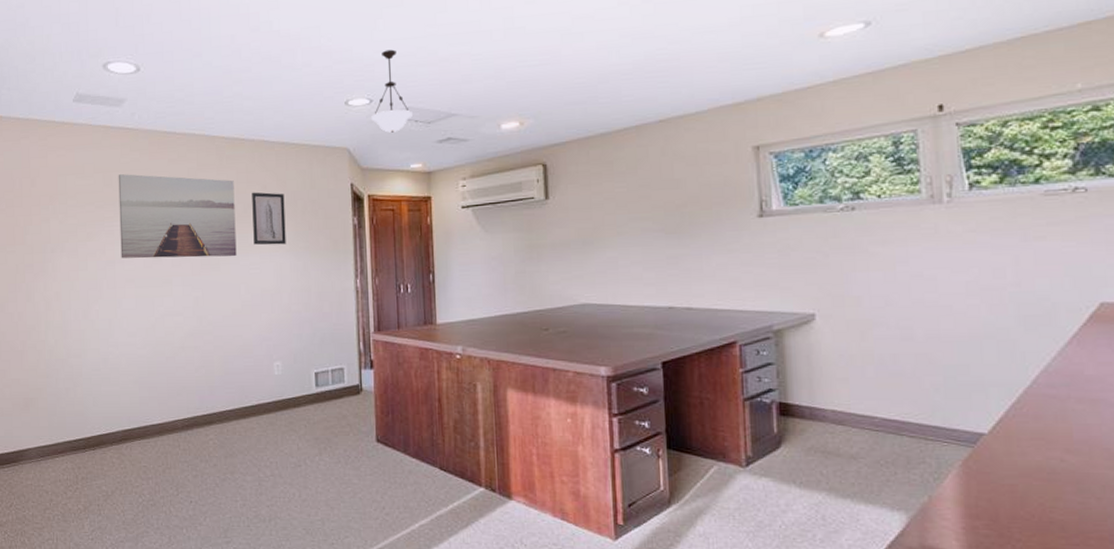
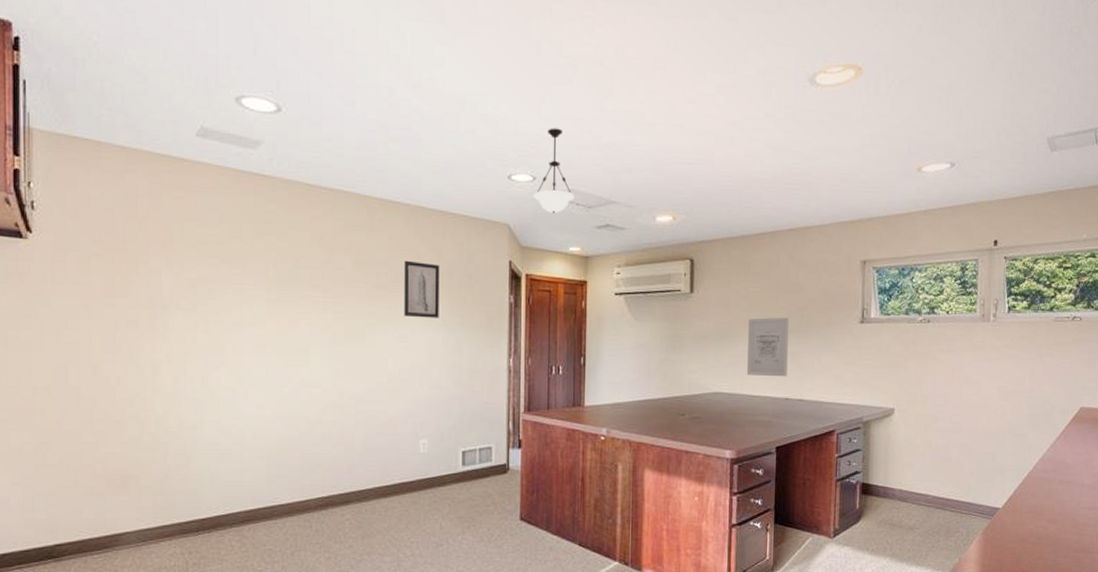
wall art: present [118,173,237,259] -> none [250,225,385,327]
wall art: none [616,217,669,284] -> present [747,317,789,377]

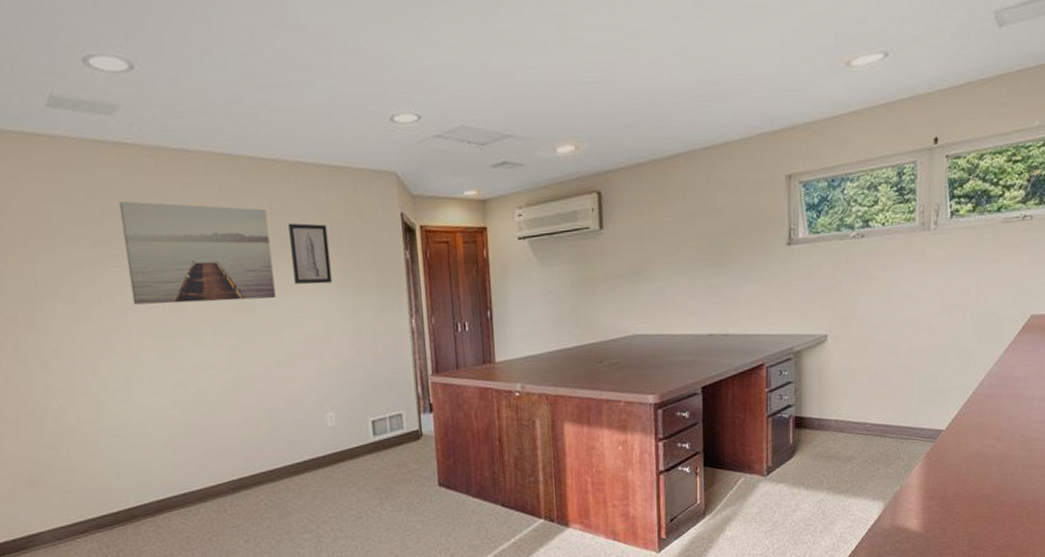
wall art: none [250,225,385,327] -> present [118,200,276,305]
pendant light: present [534,128,574,213] -> none [420,57,465,155]
wall art: present [747,317,789,377] -> none [665,246,710,314]

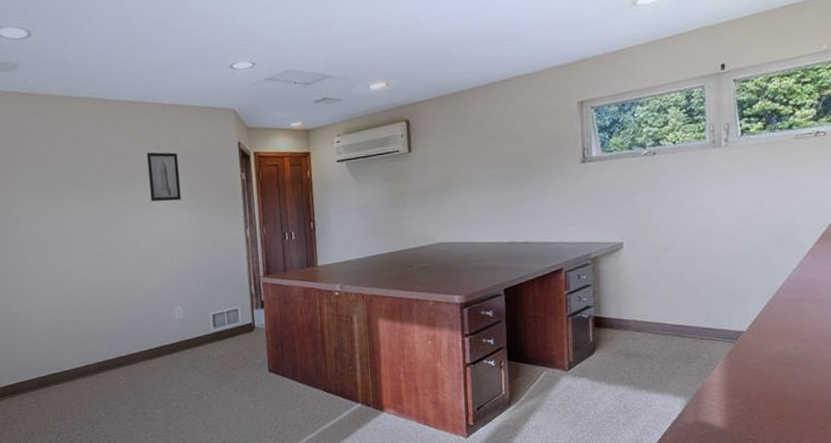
wall art: present [118,200,276,305] -> none [16,137,136,219]

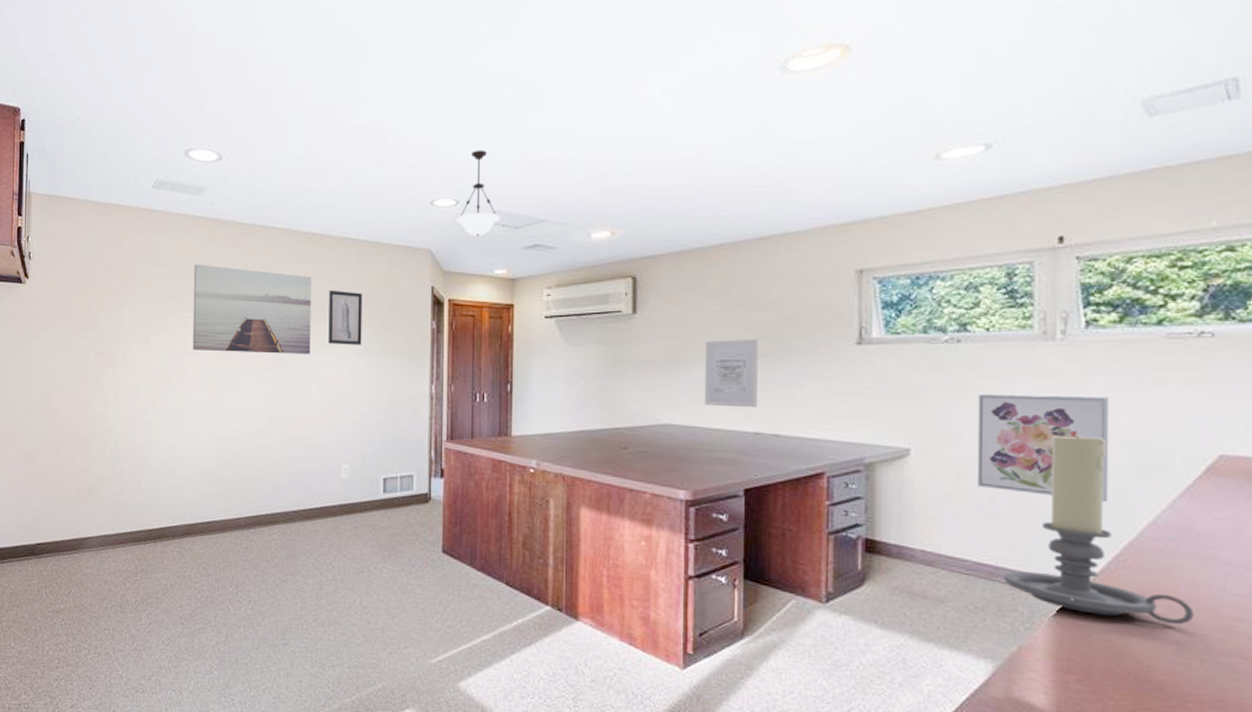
wall art: none [16,137,136,219] -> present [192,263,312,354]
pendant light: none [254,15,292,94] -> present [457,150,500,236]
wall art: none [468,165,510,224] -> present [705,338,758,408]
wall art: none [669,188,759,269] -> present [977,393,1110,503]
candle holder: none [691,217,815,353] -> present [1003,433,1194,625]

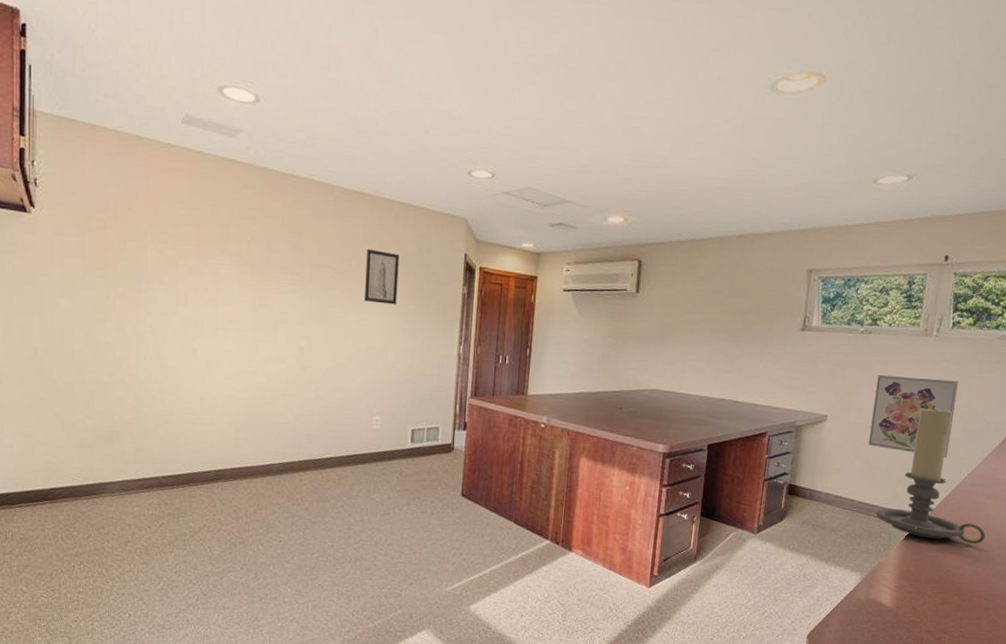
wall art: present [192,263,312,354] -> none [225,209,350,310]
pendant light: present [457,150,500,236] -> none [491,126,530,210]
wall art: present [705,338,758,408] -> none [685,320,731,379]

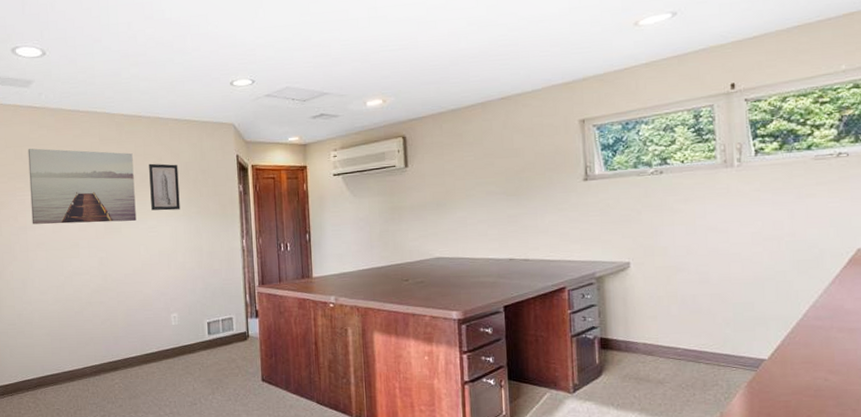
wall art: none [225,209,350,310] -> present [27,148,137,225]
wall art: present [868,374,959,459] -> none [678,209,780,293]
candle holder: present [875,406,986,545] -> none [706,239,847,384]

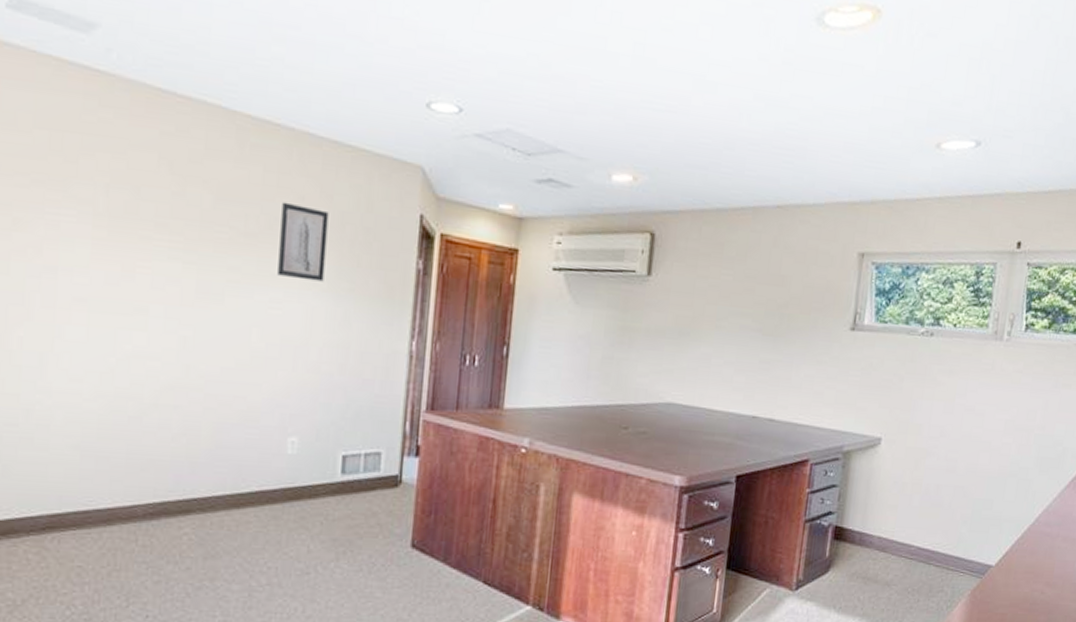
wall art: present [27,148,137,225] -> none [68,136,258,287]

